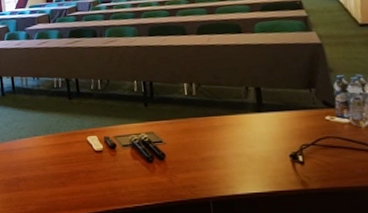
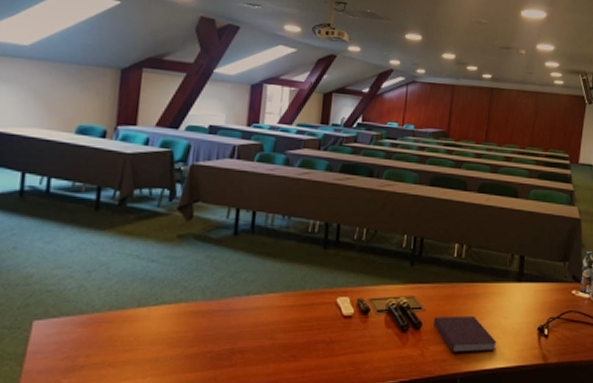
notebook: none [176,147,246,179] -> present [434,316,497,352]

